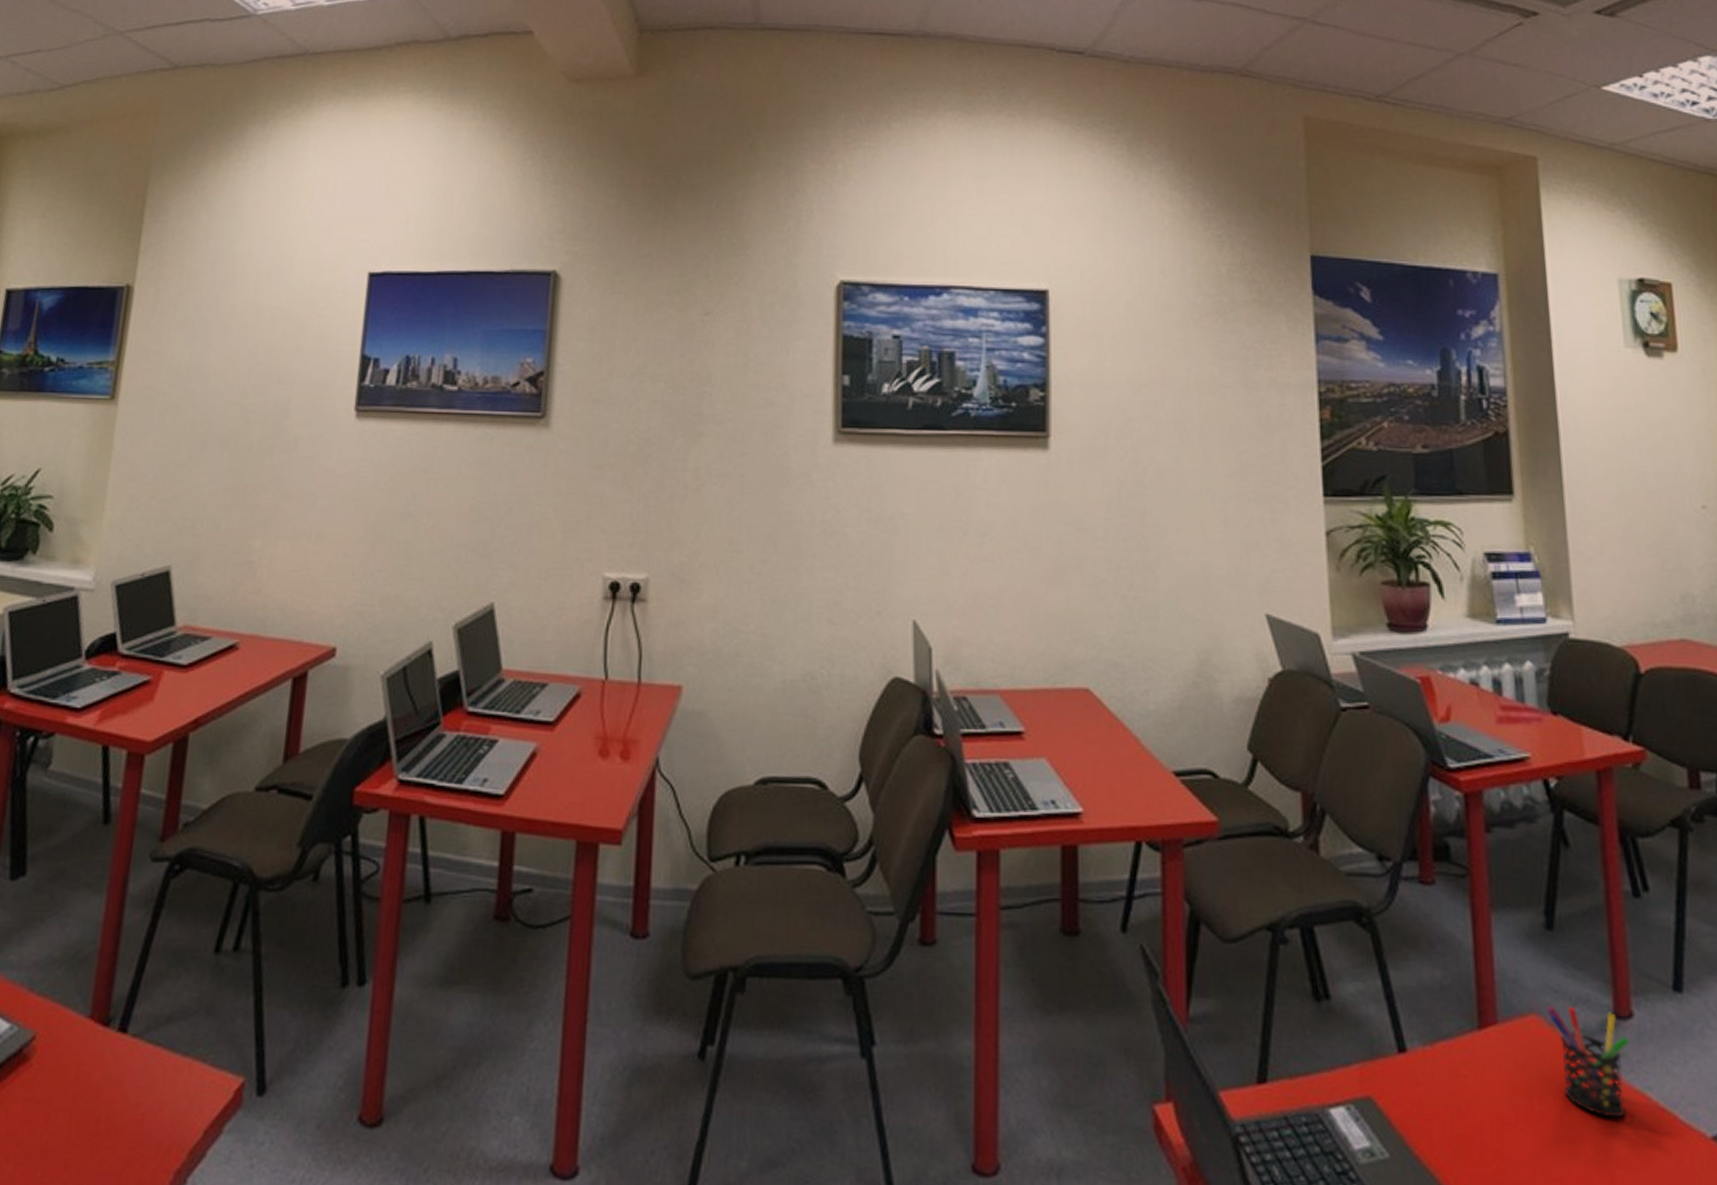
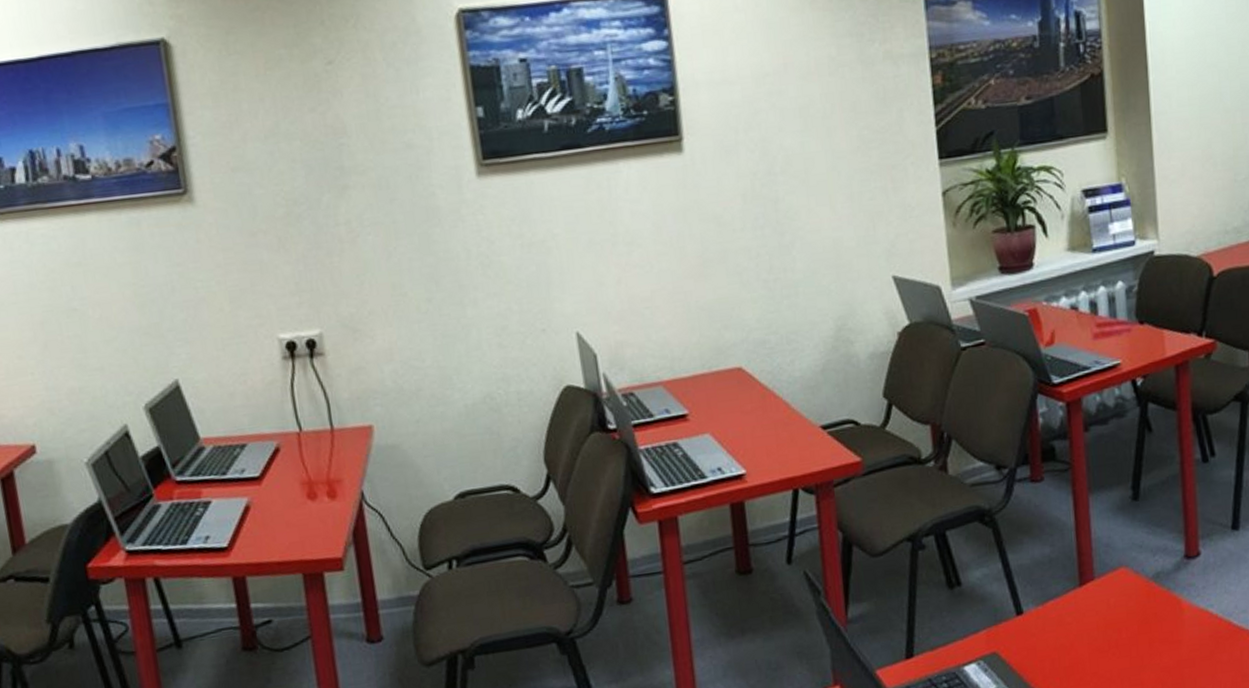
pen holder: present [1545,1006,1630,1118] -> none [1132,555,1198,633]

